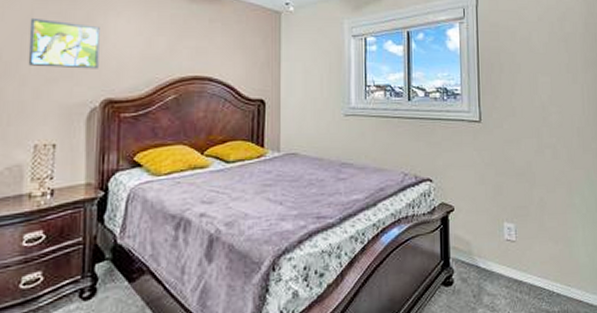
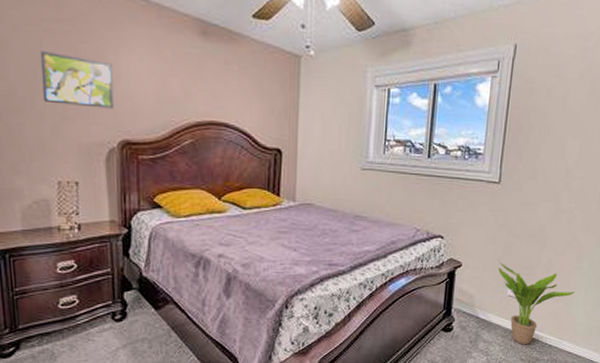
potted plant: none [491,202,573,296] -> present [498,261,575,345]

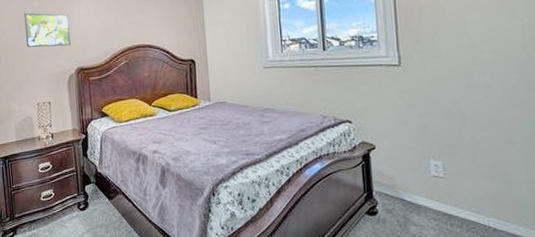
potted plant: present [498,261,575,345] -> none [415,141,512,229]

